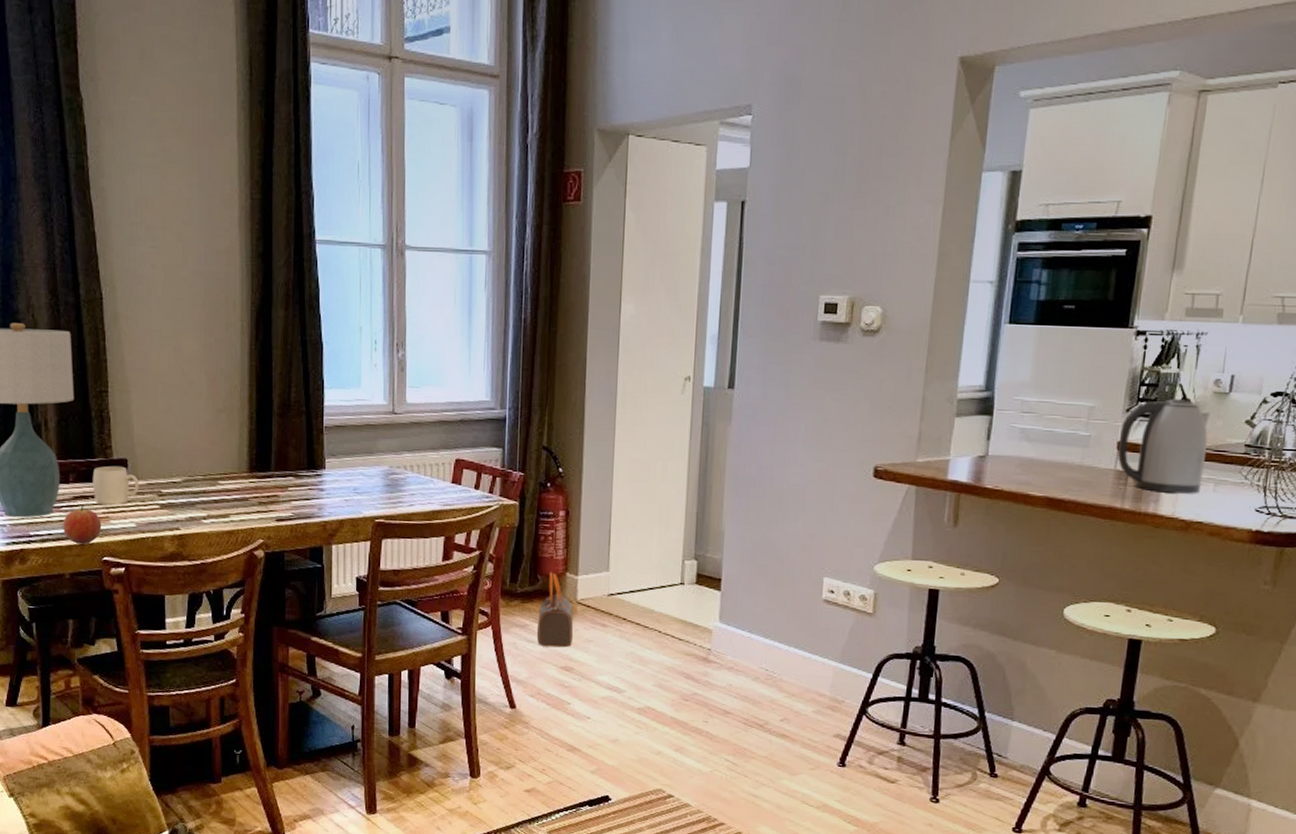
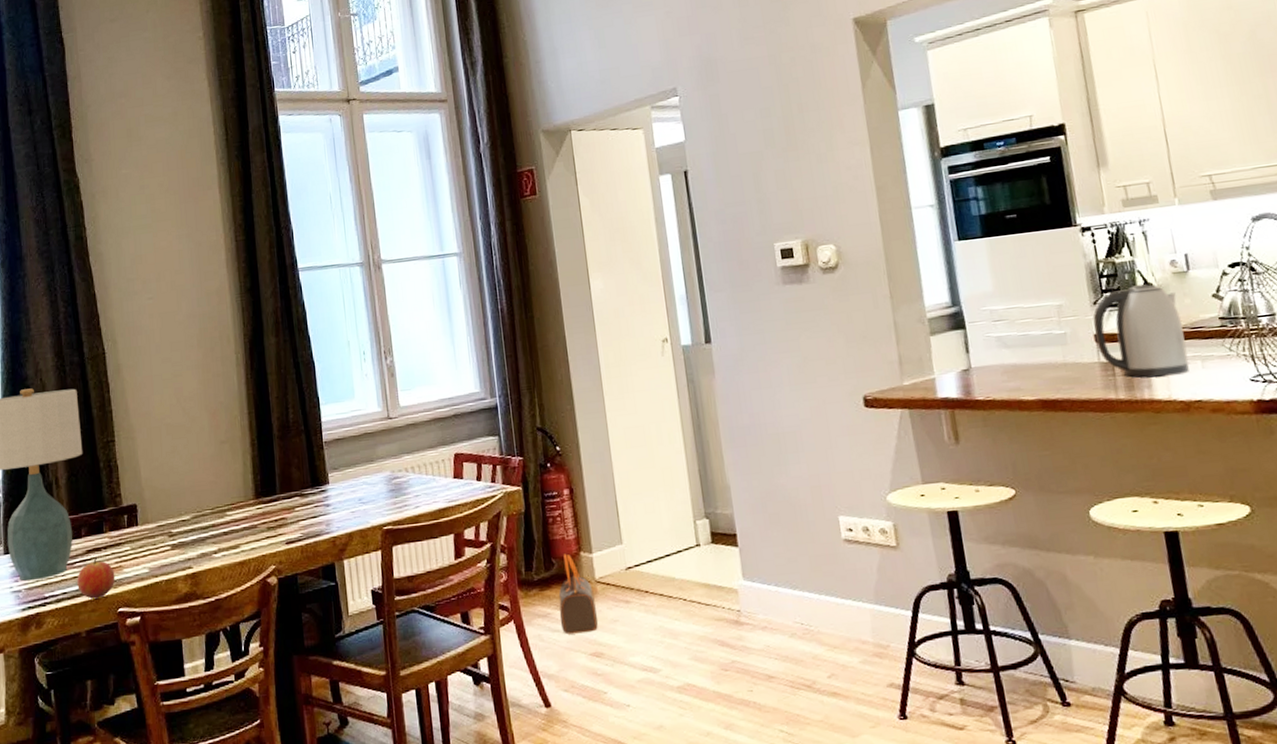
mug: present [92,465,139,506] -> none [103,512,150,555]

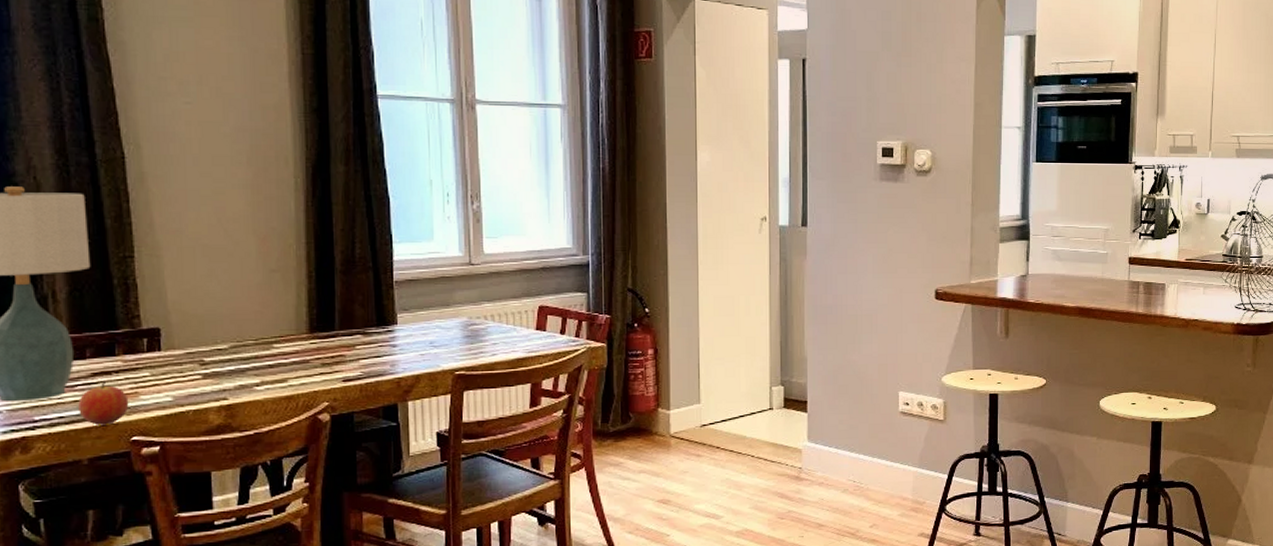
handbag: present [558,553,598,635] -> none [631,409,668,483]
kettle: present [1093,283,1190,378] -> none [1129,219,1195,297]

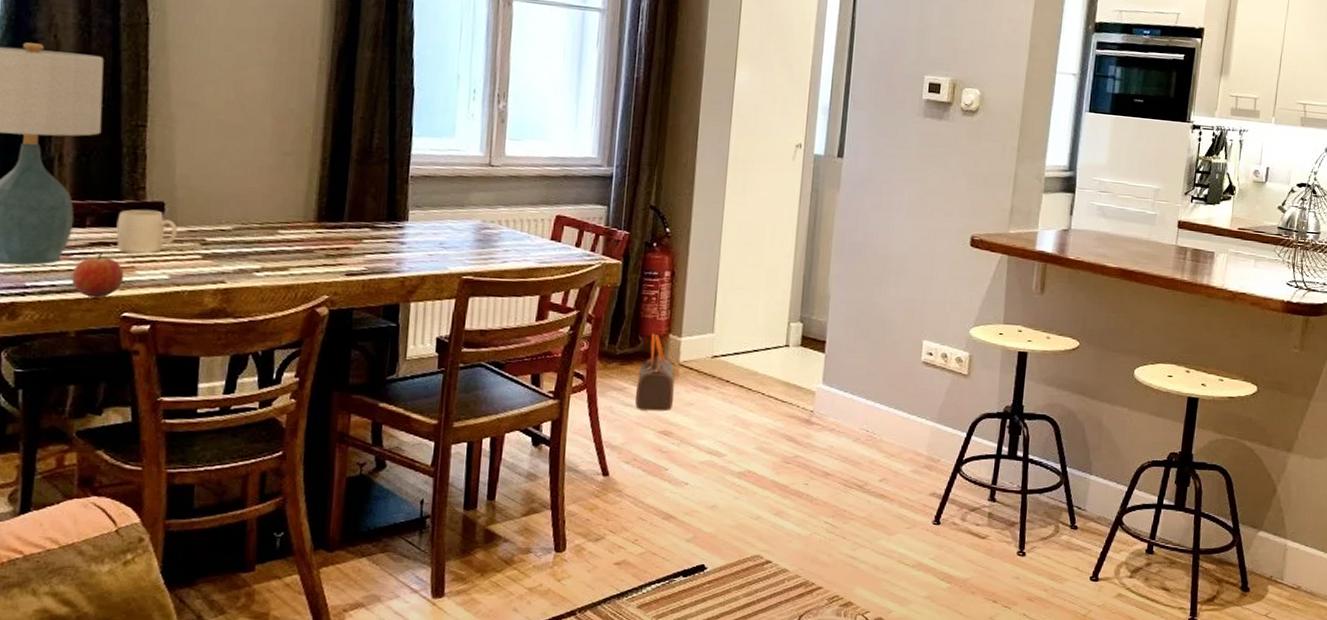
mug: none [115,336,176,380] -> present [115,209,178,254]
handbag: none [631,409,668,483] -> present [635,333,675,411]

